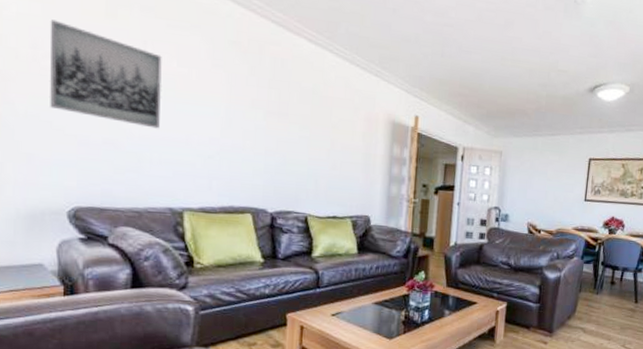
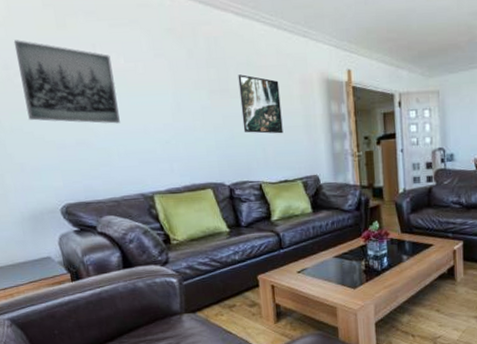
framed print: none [297,101,343,168] -> present [238,74,283,134]

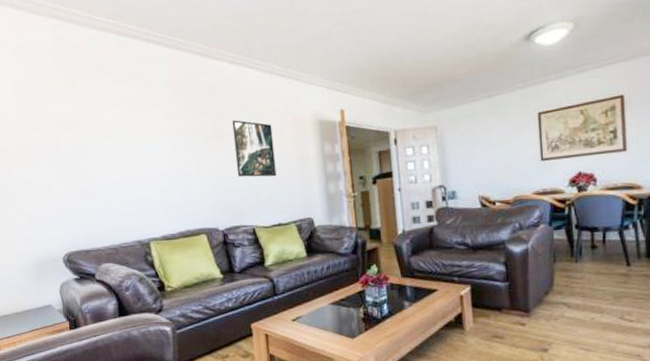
wall art: present [13,40,120,124] -> none [29,99,120,173]

